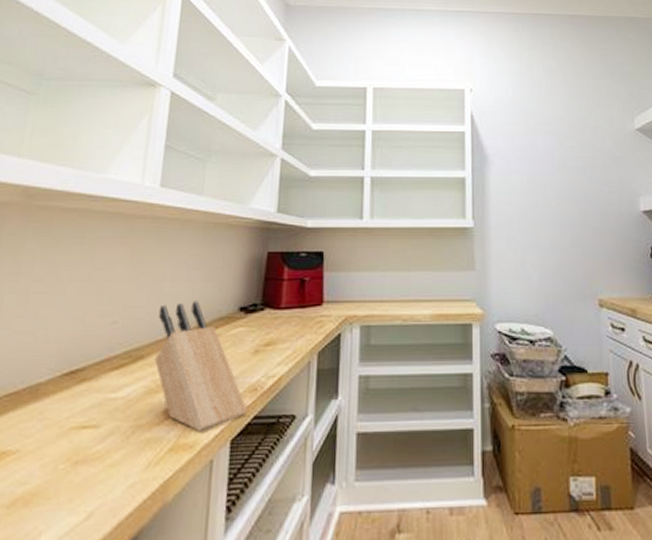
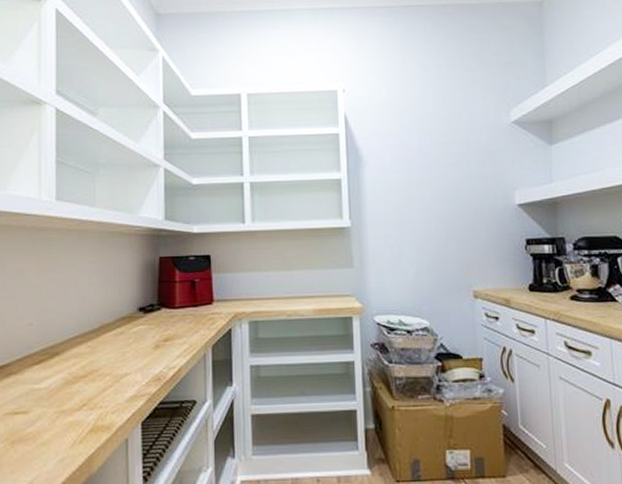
knife block: present [154,301,247,431] -> none [67,303,153,415]

